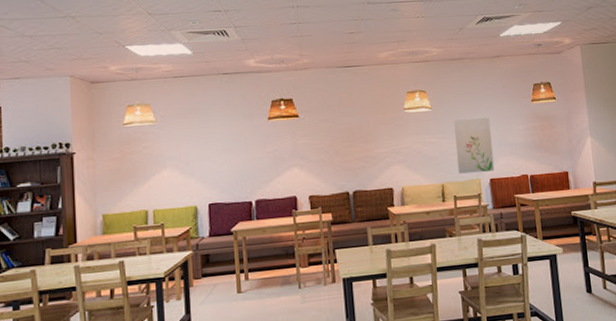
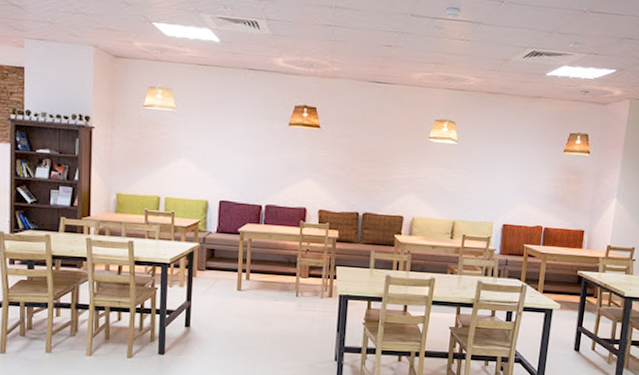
wall art: present [454,118,495,174] -> none [471,157,516,217]

